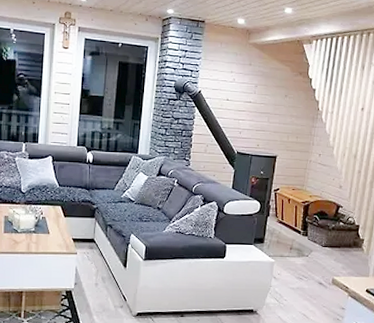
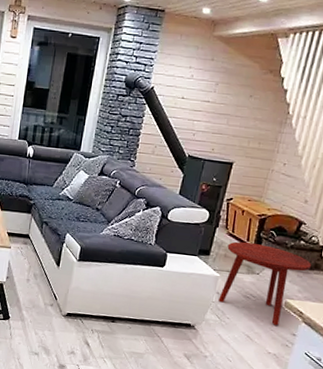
side table: none [275,228,351,302] -> present [218,241,311,326]

